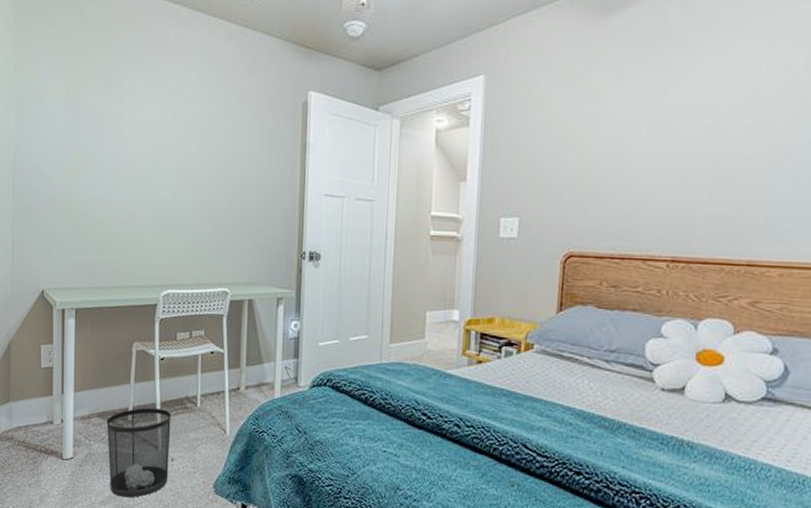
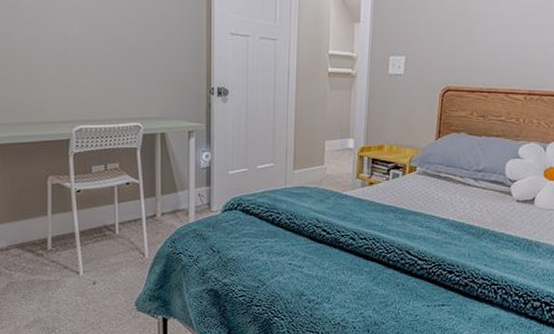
waste bin: present [106,407,171,498] -> none [26,237,91,320]

